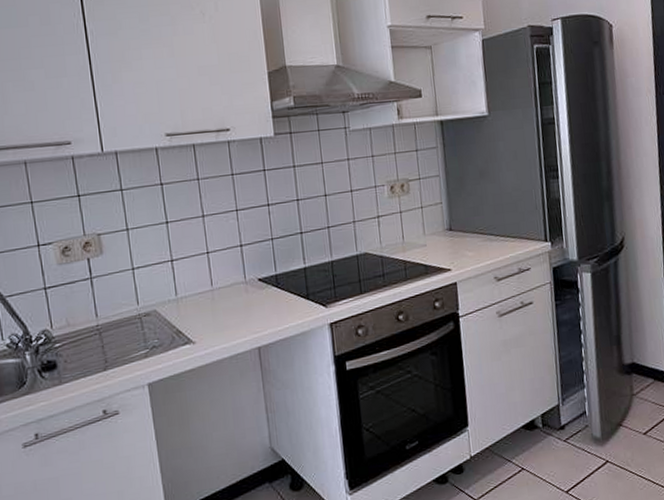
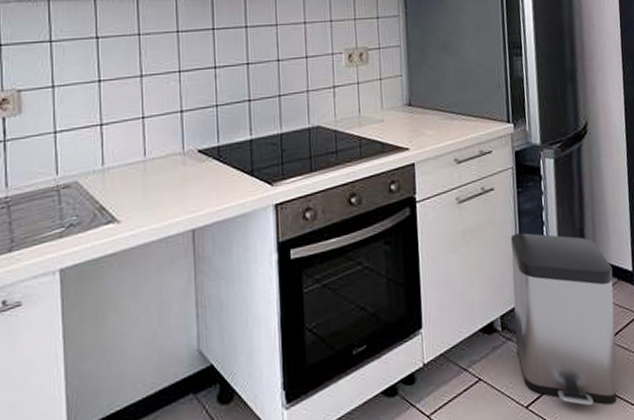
pedal bin: none [549,341,654,491] -> present [510,232,618,406]

